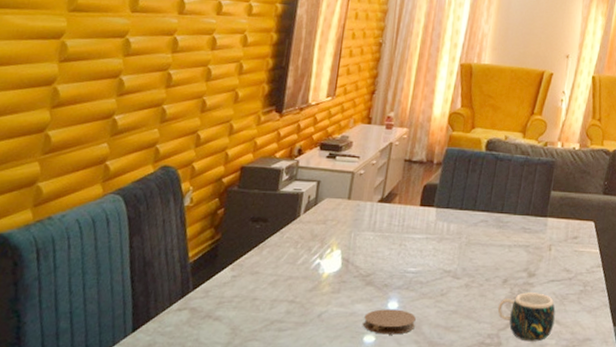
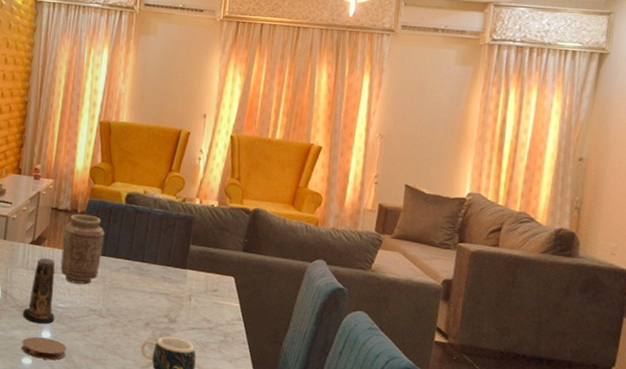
candle: none [366,217,407,293] -> present [22,257,56,324]
vase: none [412,164,463,243] -> present [60,214,105,284]

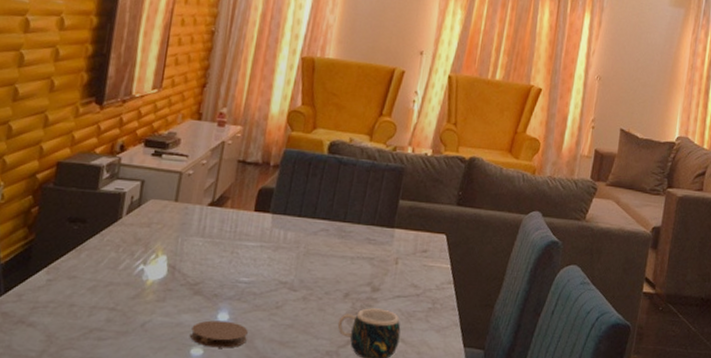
candle: present [22,257,56,324] -> none [193,222,239,304]
vase: present [60,214,105,284] -> none [245,167,302,252]

